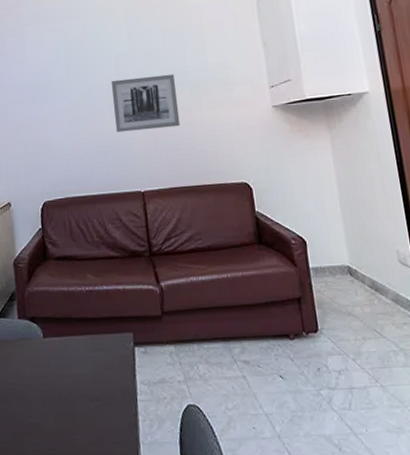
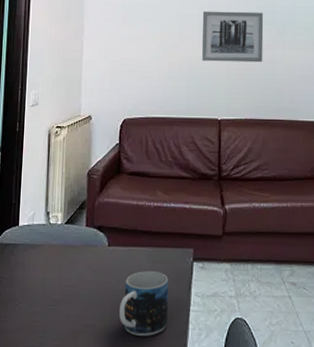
mug: none [62,360,116,432] -> present [119,271,169,336]

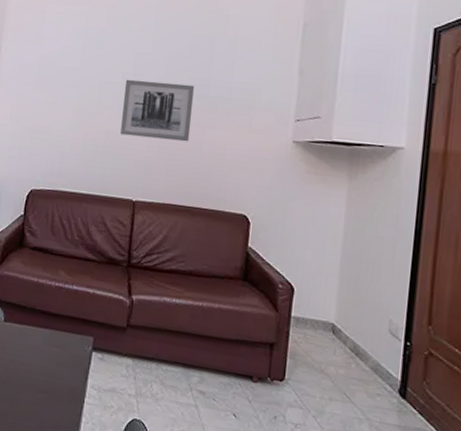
mug: present [119,271,169,336] -> none [9,352,64,422]

